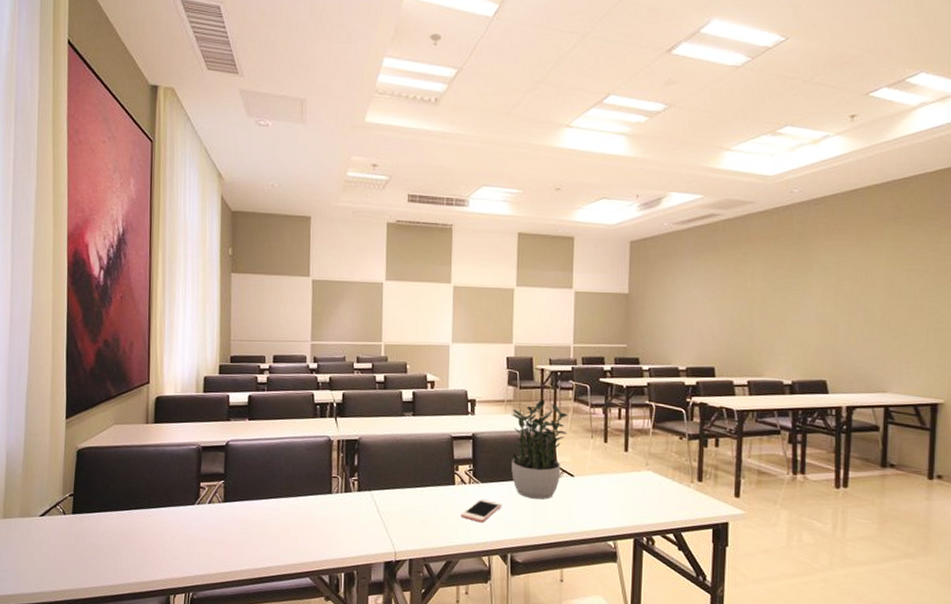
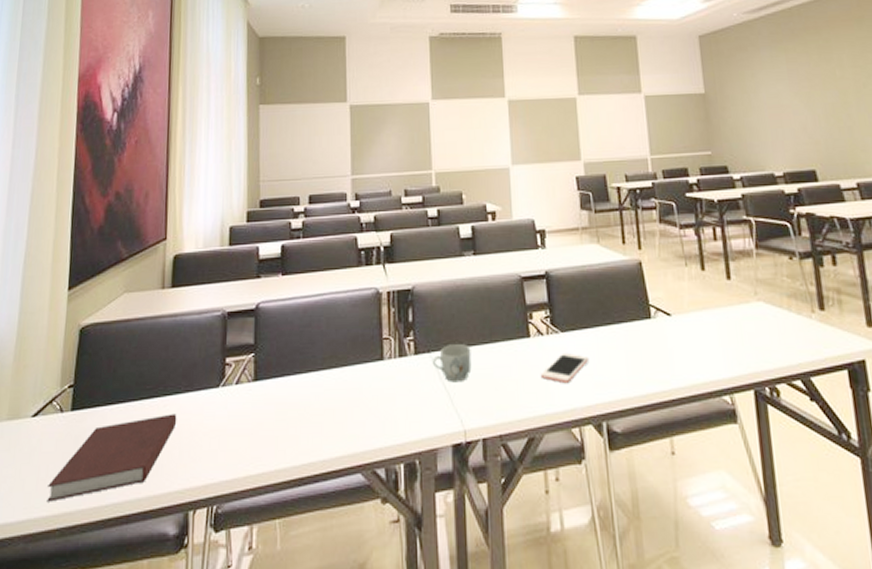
notebook: none [55,522,160,581] -> present [47,414,177,502]
mug: none [373,486,405,515] -> present [433,344,472,383]
potted plant: present [511,399,568,499] -> none [588,223,657,348]

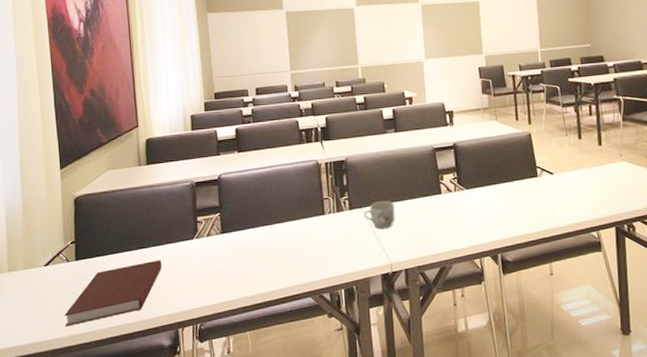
cell phone: present [540,352,589,384] -> none [449,204,488,228]

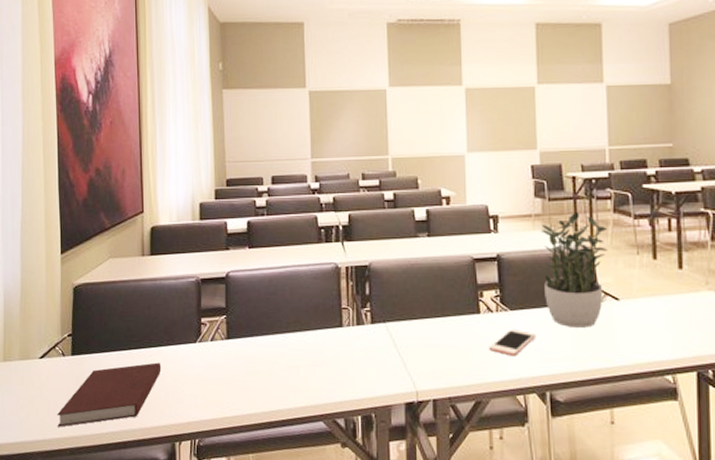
mug: present [364,201,395,230] -> none [388,316,424,350]
cell phone: none [449,204,488,228] -> present [489,328,536,357]
potted plant: none [488,104,543,200] -> present [540,212,609,328]

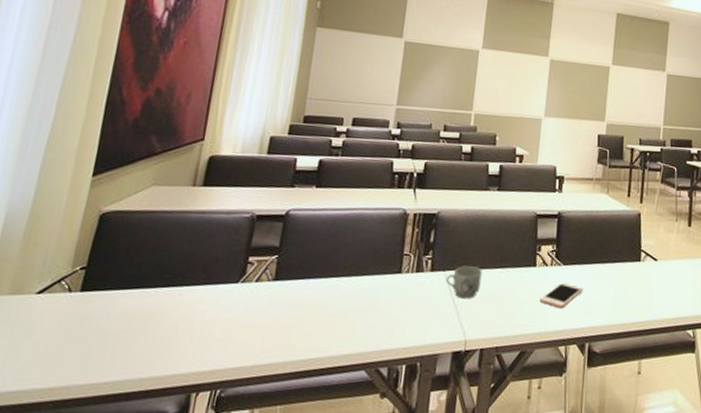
notebook: present [57,362,162,427] -> none [42,303,192,376]
mug: none [388,316,424,350] -> present [446,266,482,299]
potted plant: present [540,212,609,328] -> none [595,179,655,284]

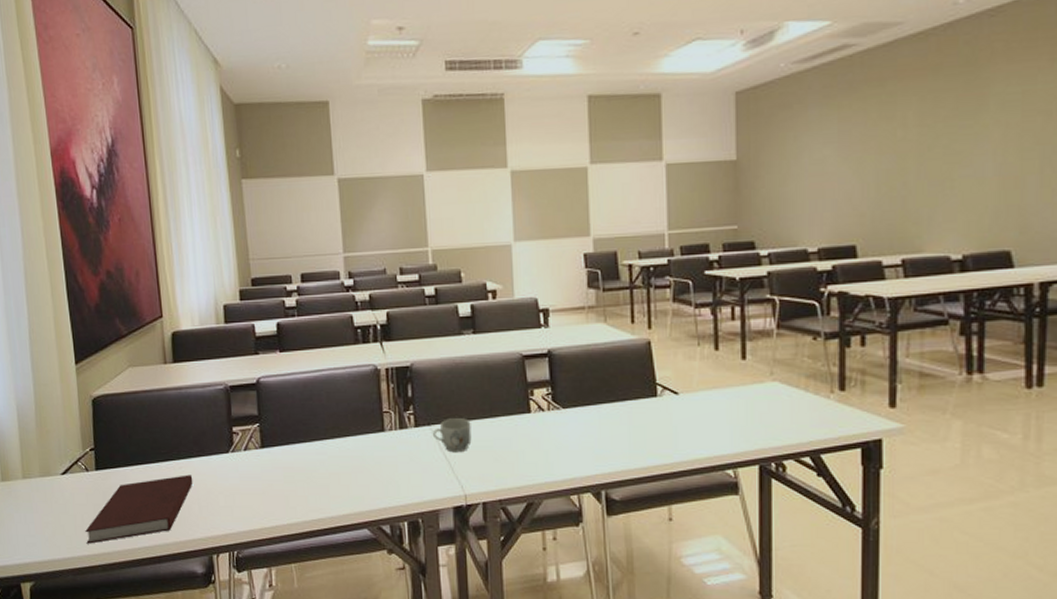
notebook: none [42,303,192,376] -> present [85,475,193,544]
cell phone: present [539,282,584,309] -> none [540,427,591,456]

